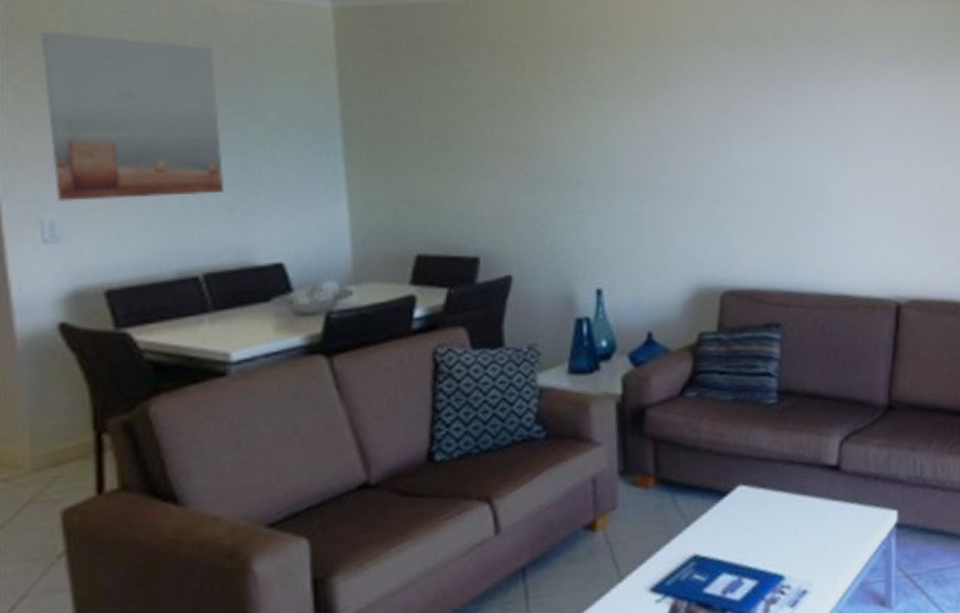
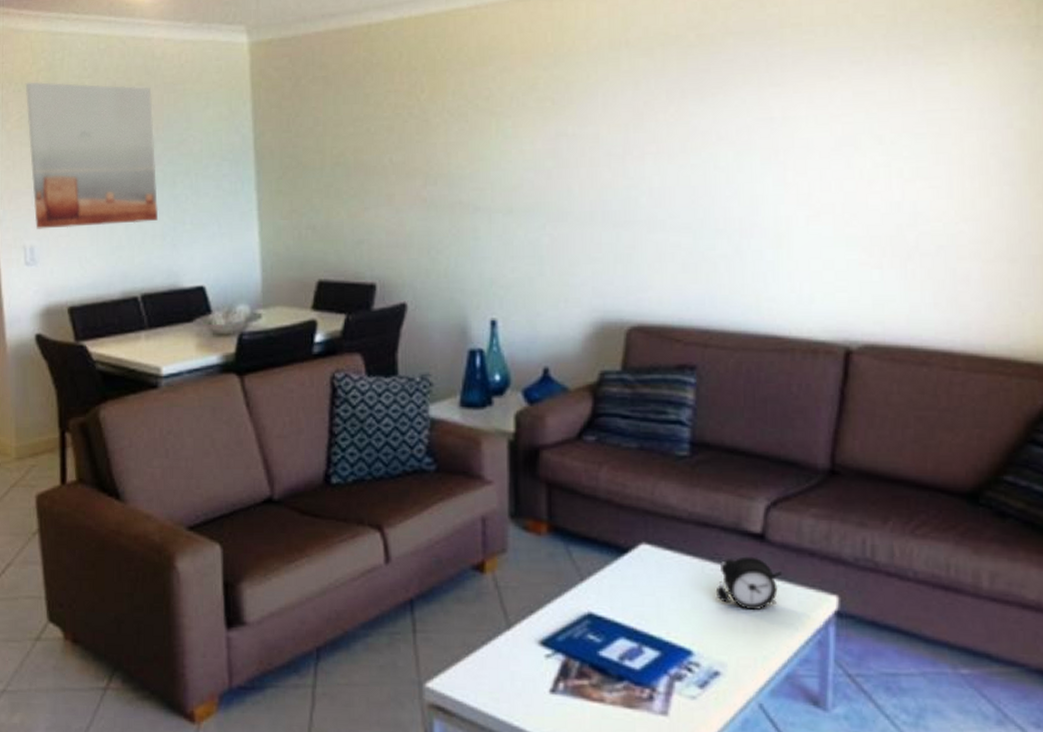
alarm clock: none [802,485,855,532] -> present [715,556,783,610]

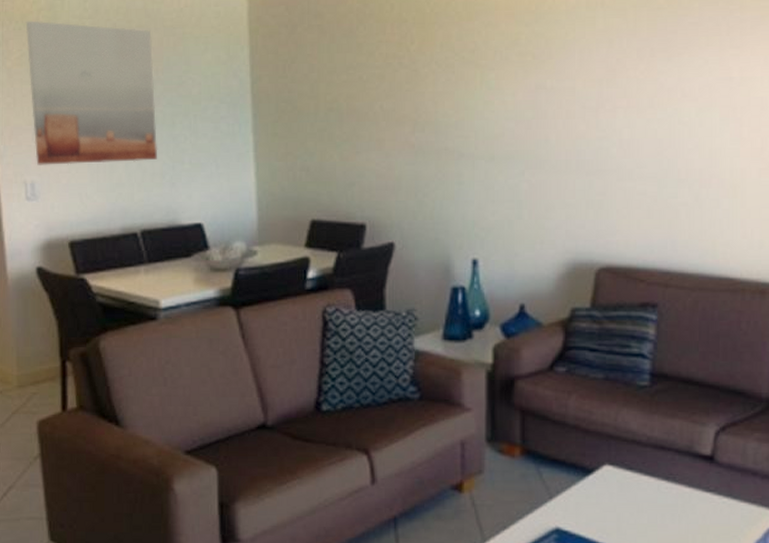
alarm clock: present [715,556,783,610] -> none [669,476,729,523]

